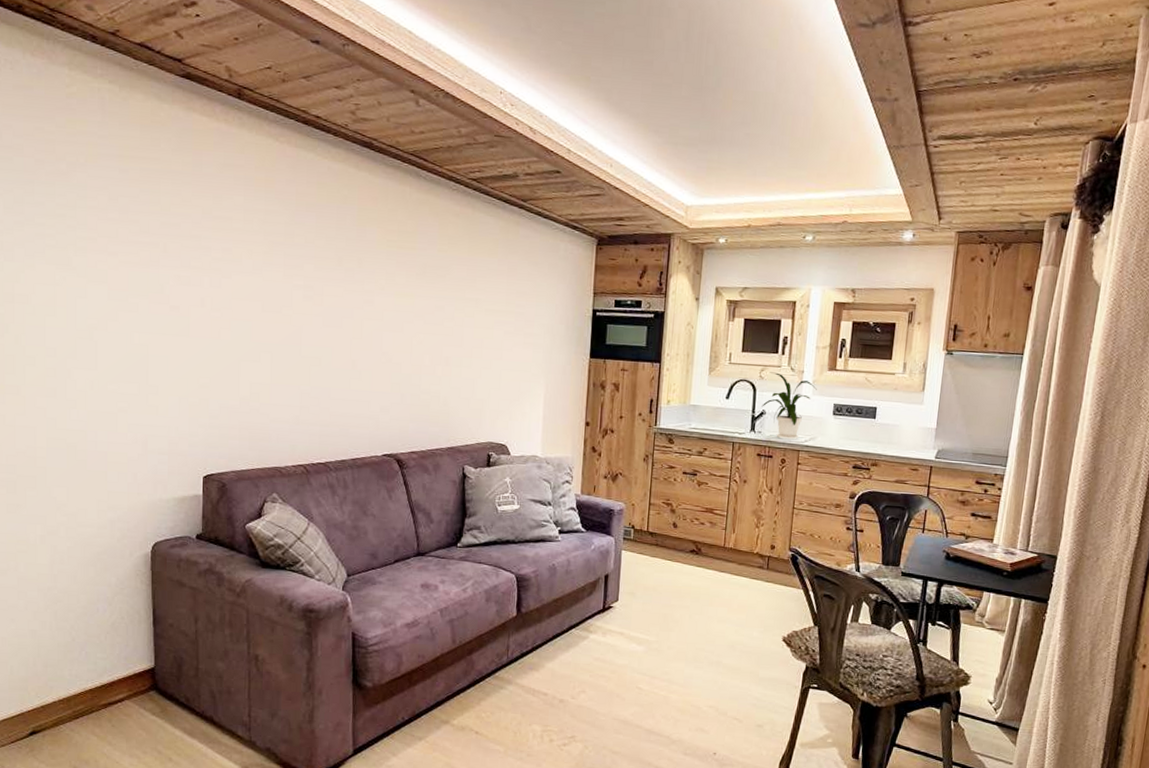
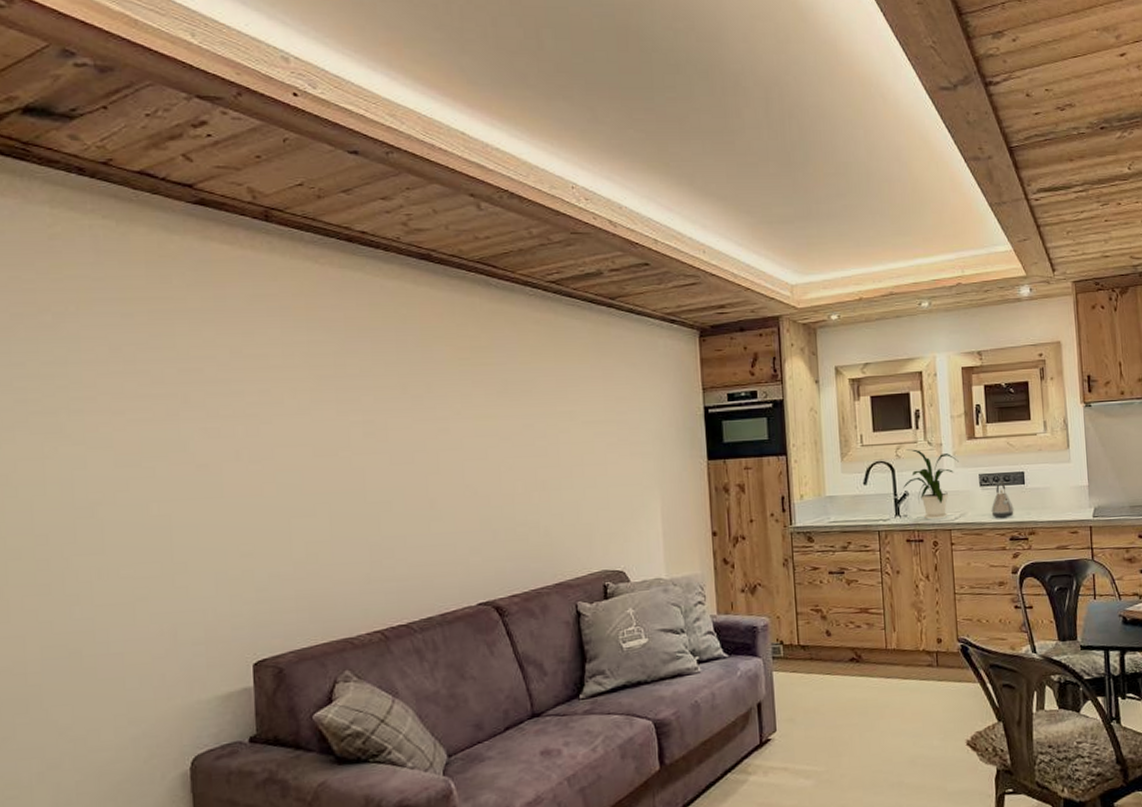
kettle: none [839,412,862,448] -> present [991,481,1014,519]

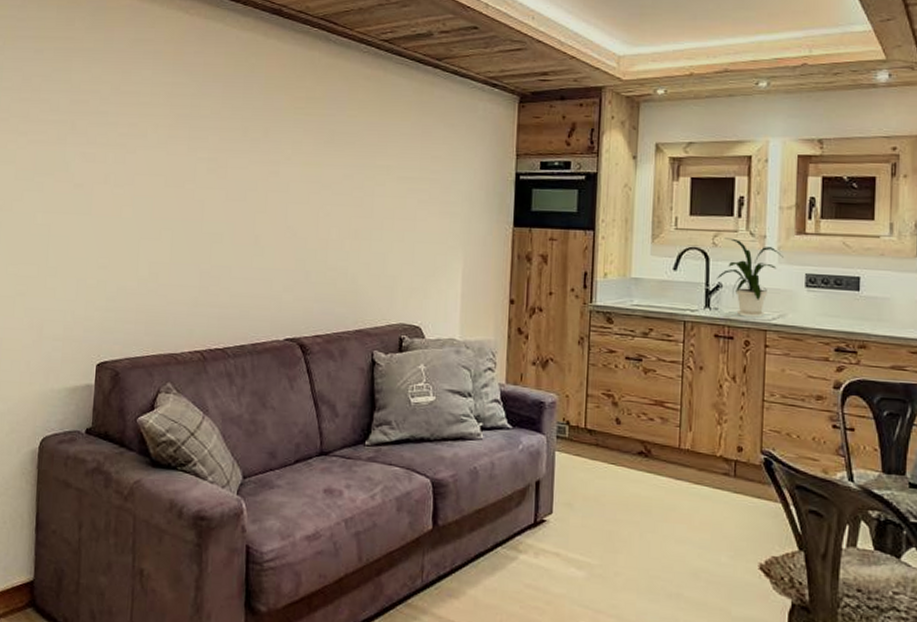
kettle: present [991,481,1014,519] -> none [816,284,843,326]

